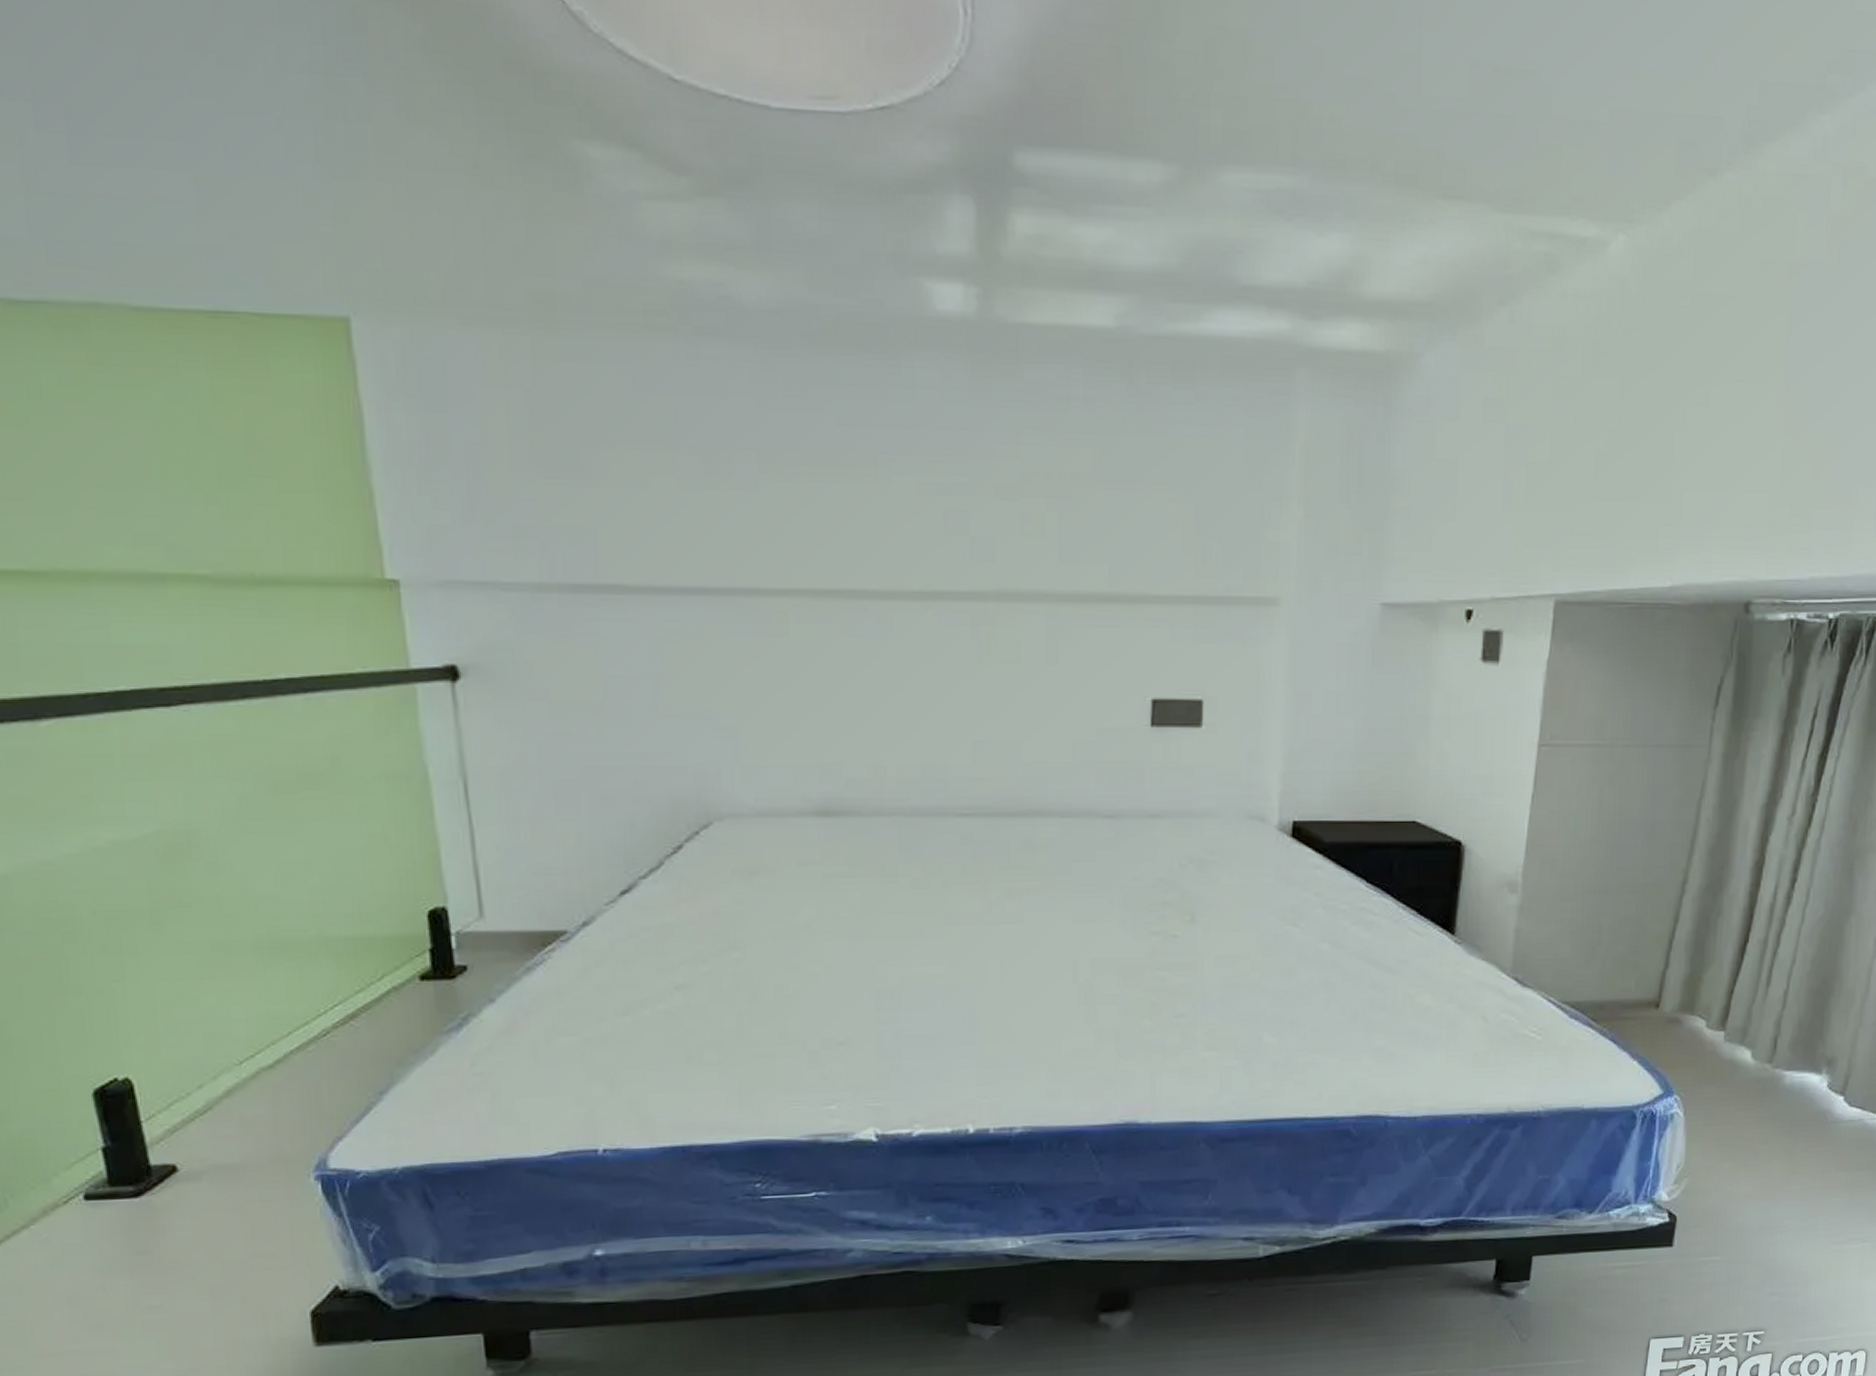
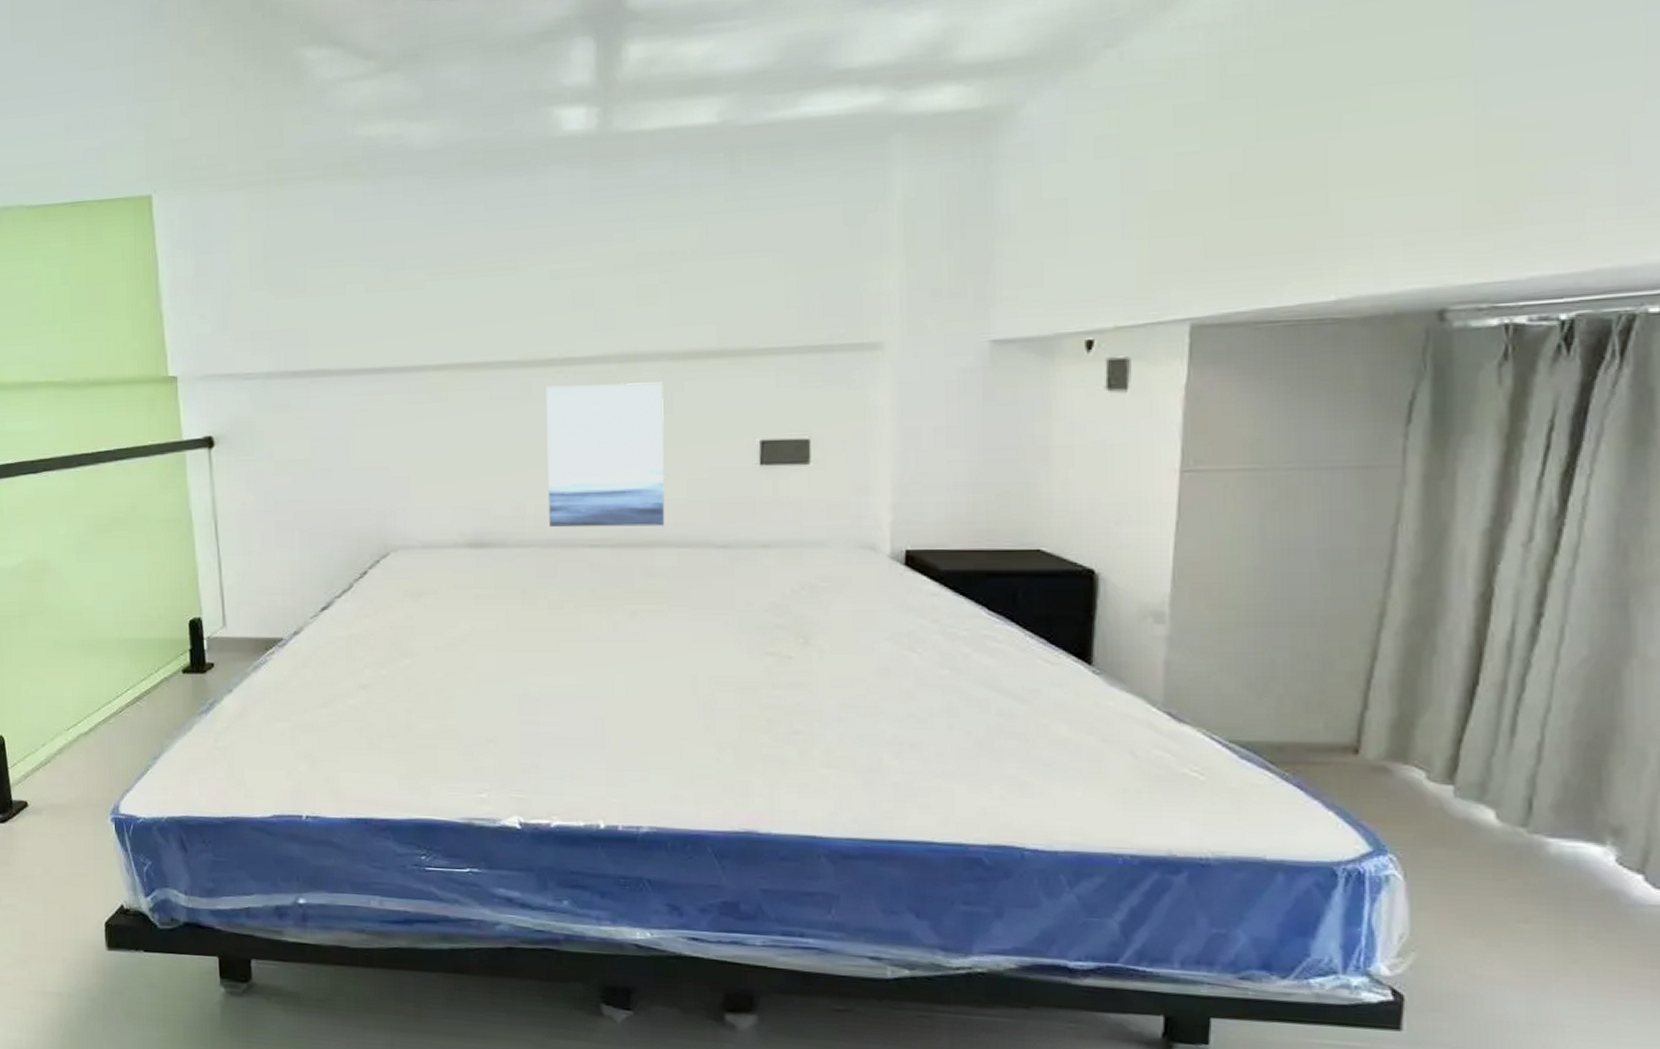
wall art: none [911,624,1048,793] -> present [546,382,665,528]

